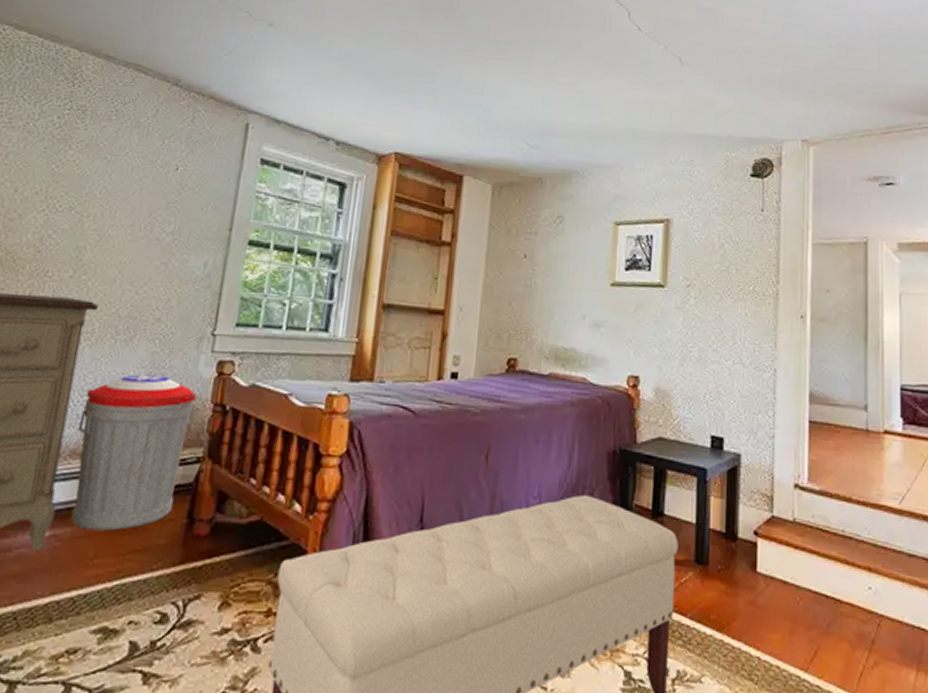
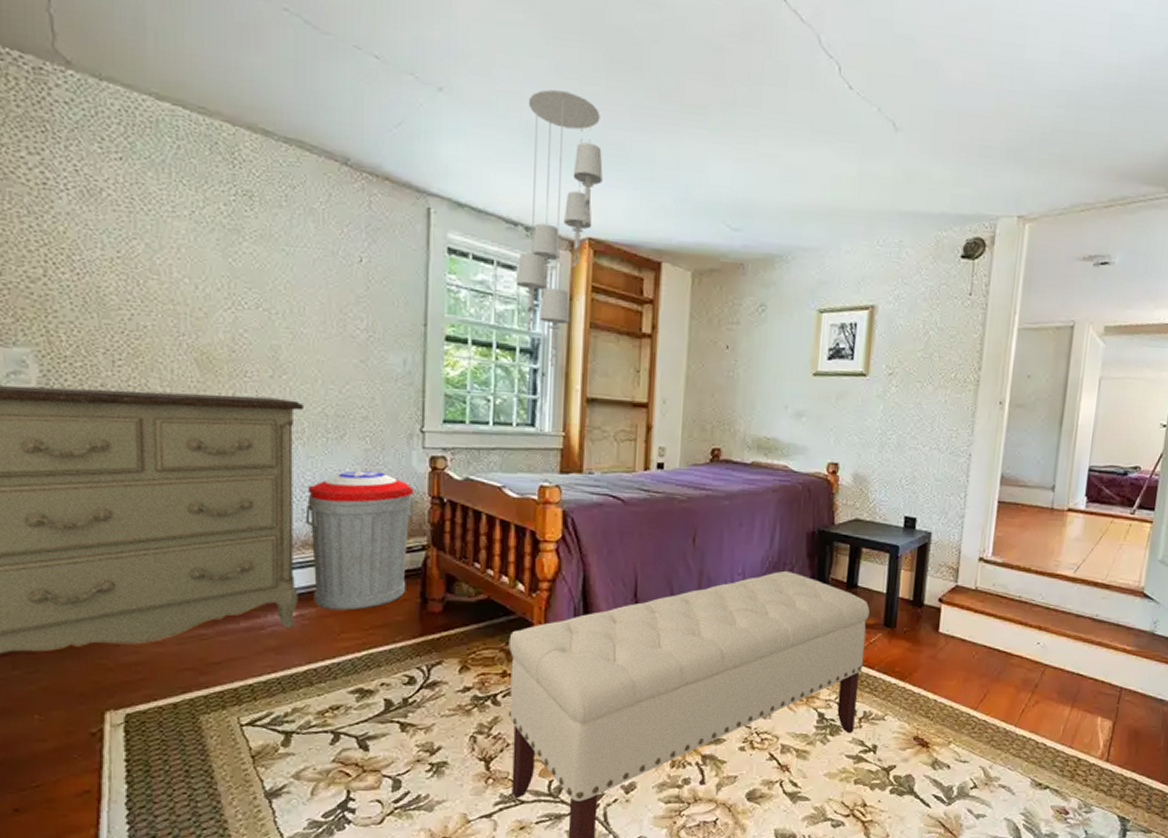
ceiling light fixture: none [323,26,413,273] -> present [517,89,603,368]

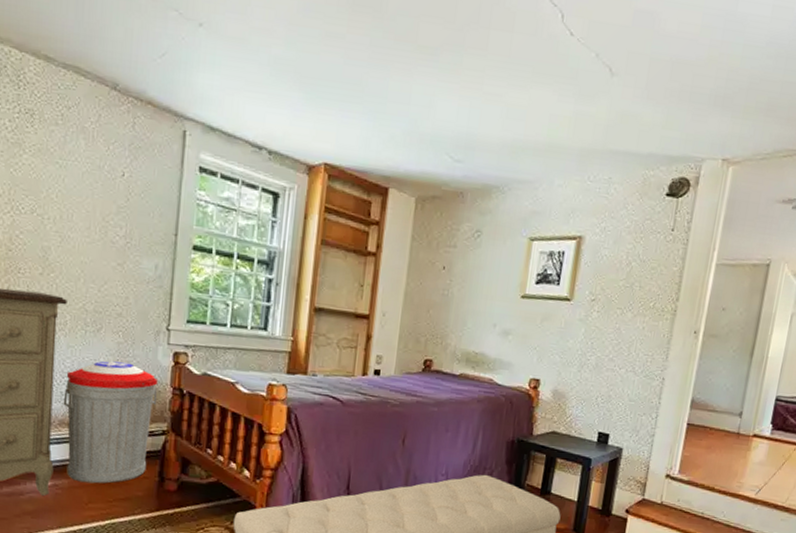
ceiling light fixture: present [517,89,603,368] -> none [258,28,341,279]

